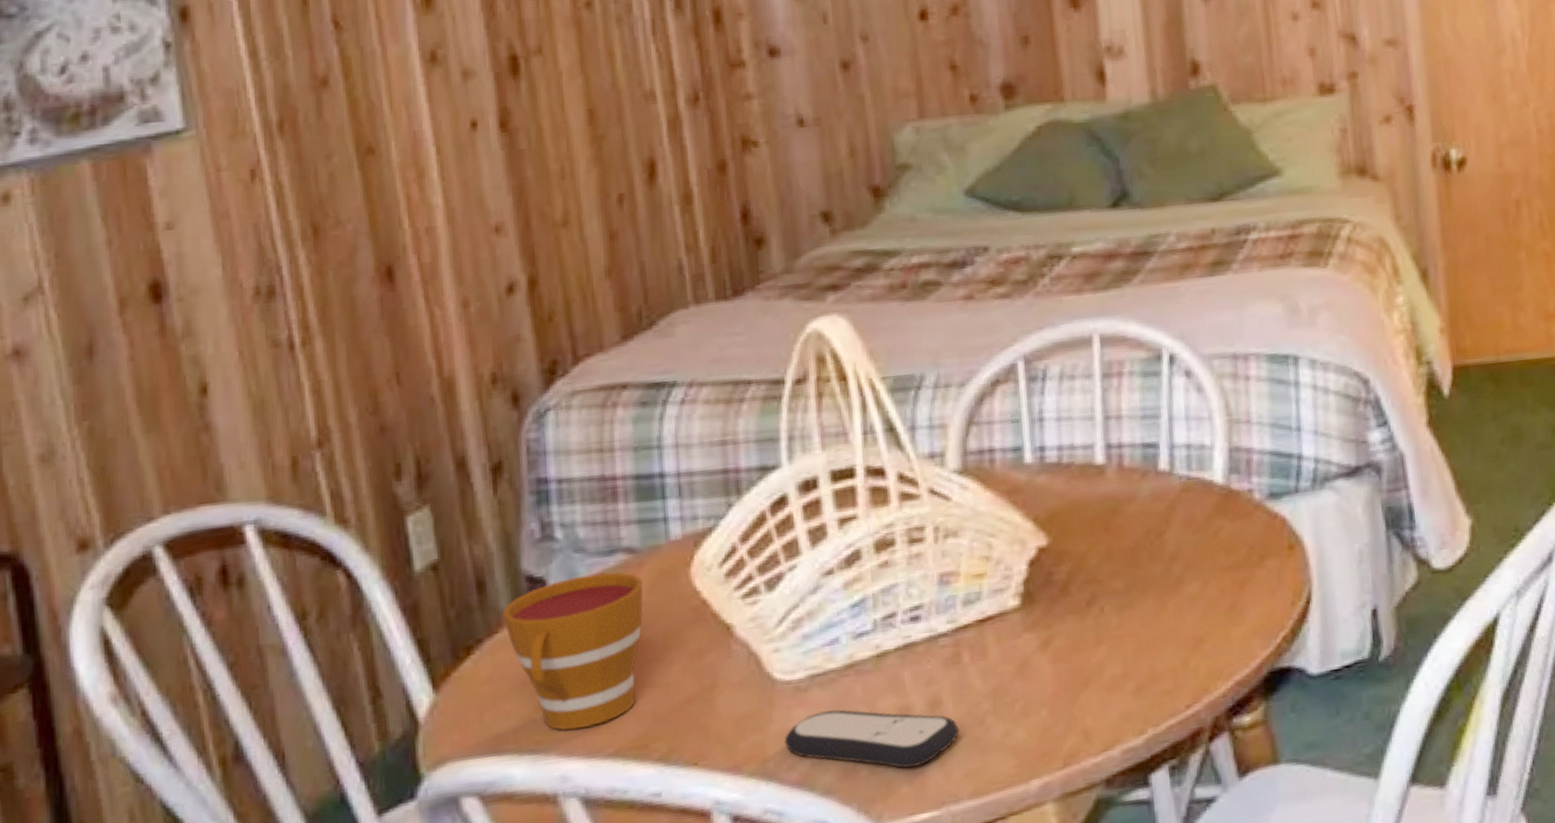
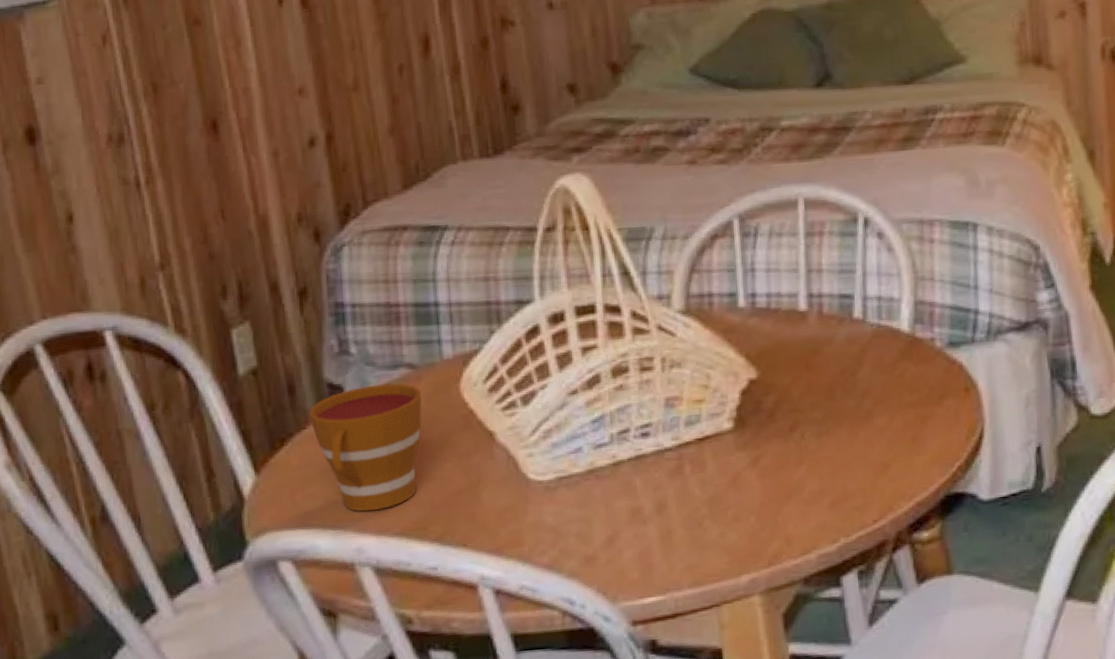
remote control: present [784,709,960,769] -> none [537,507,682,560]

